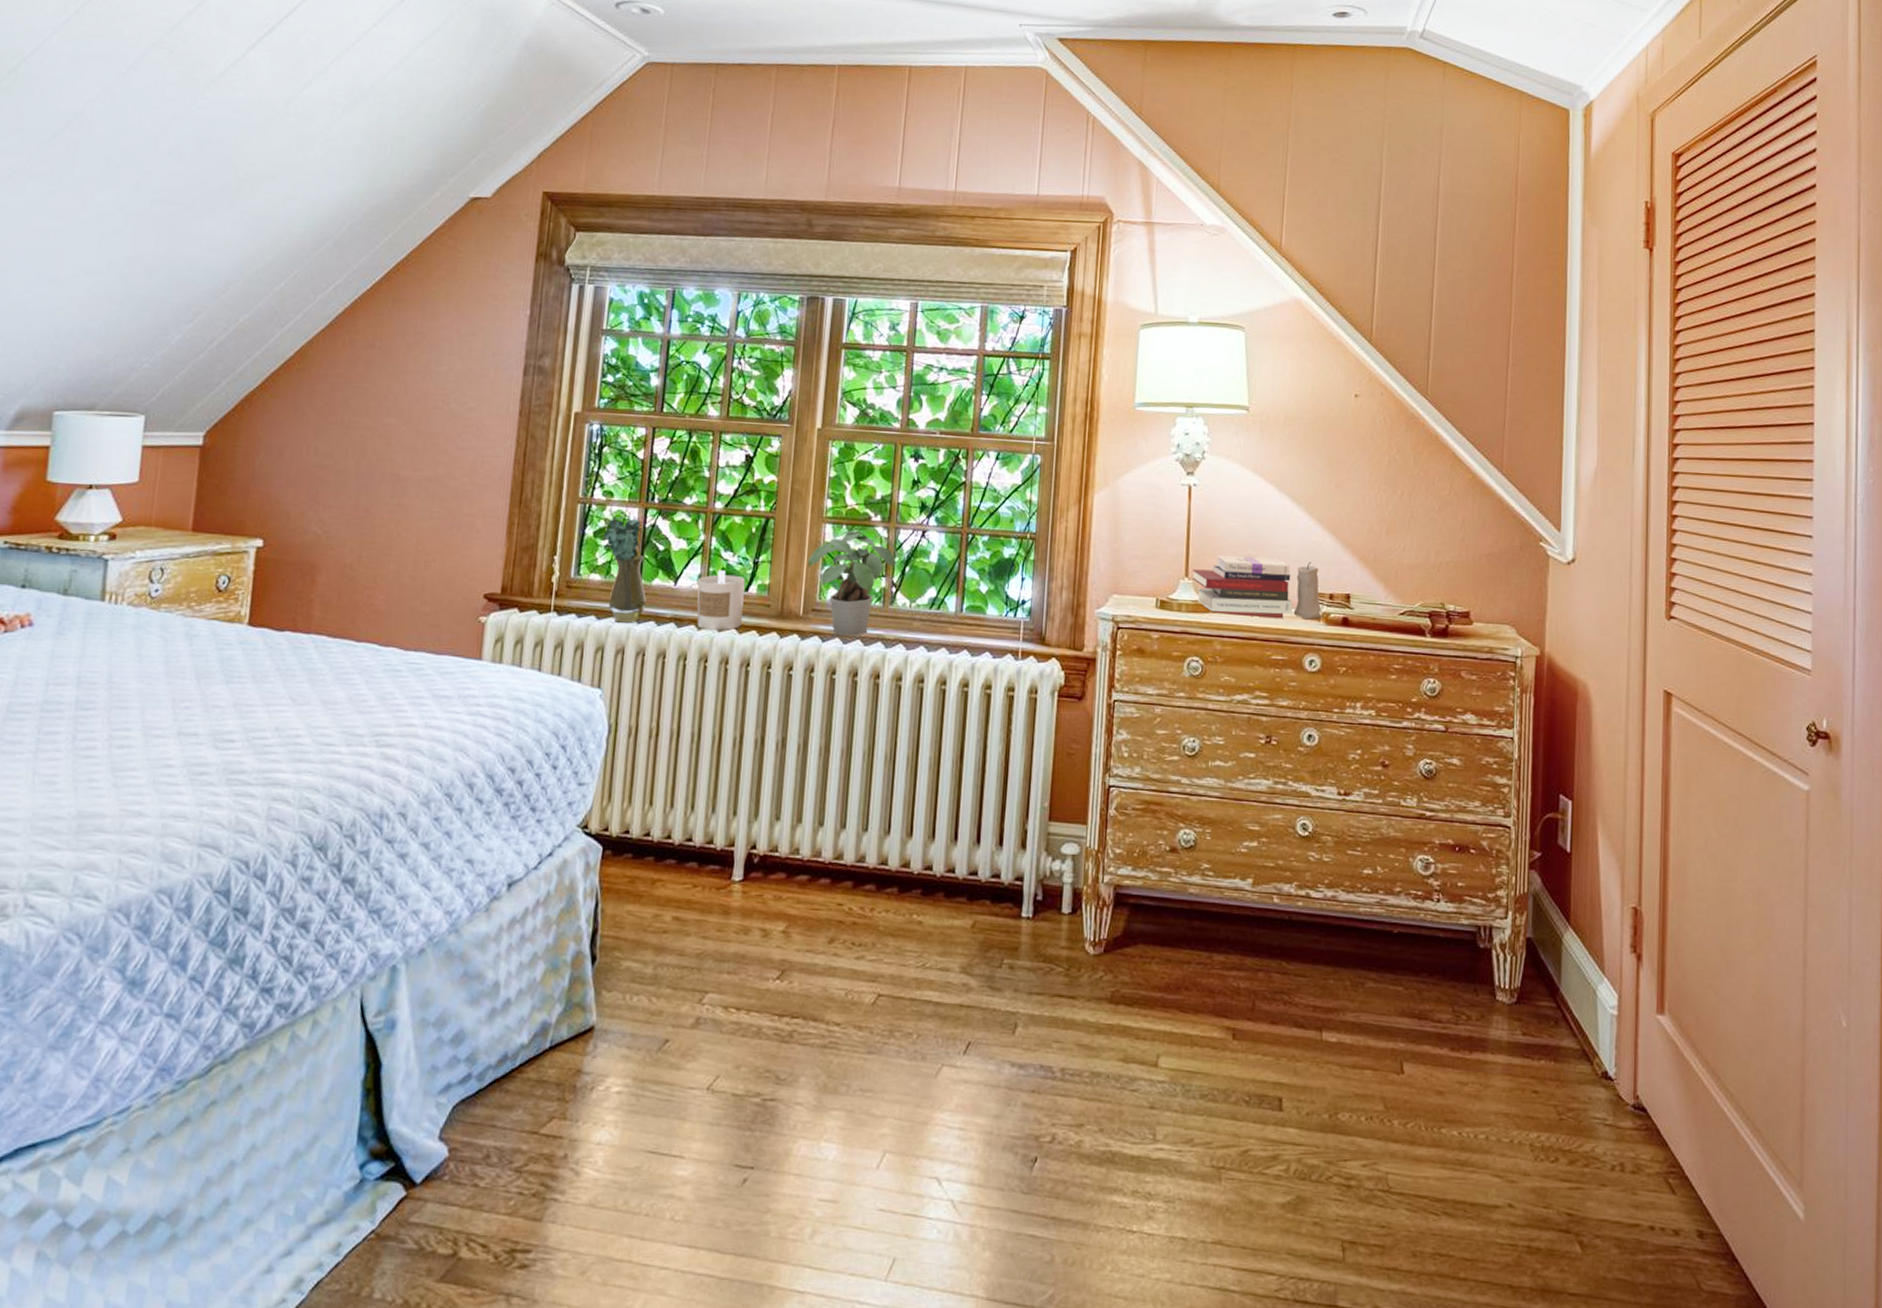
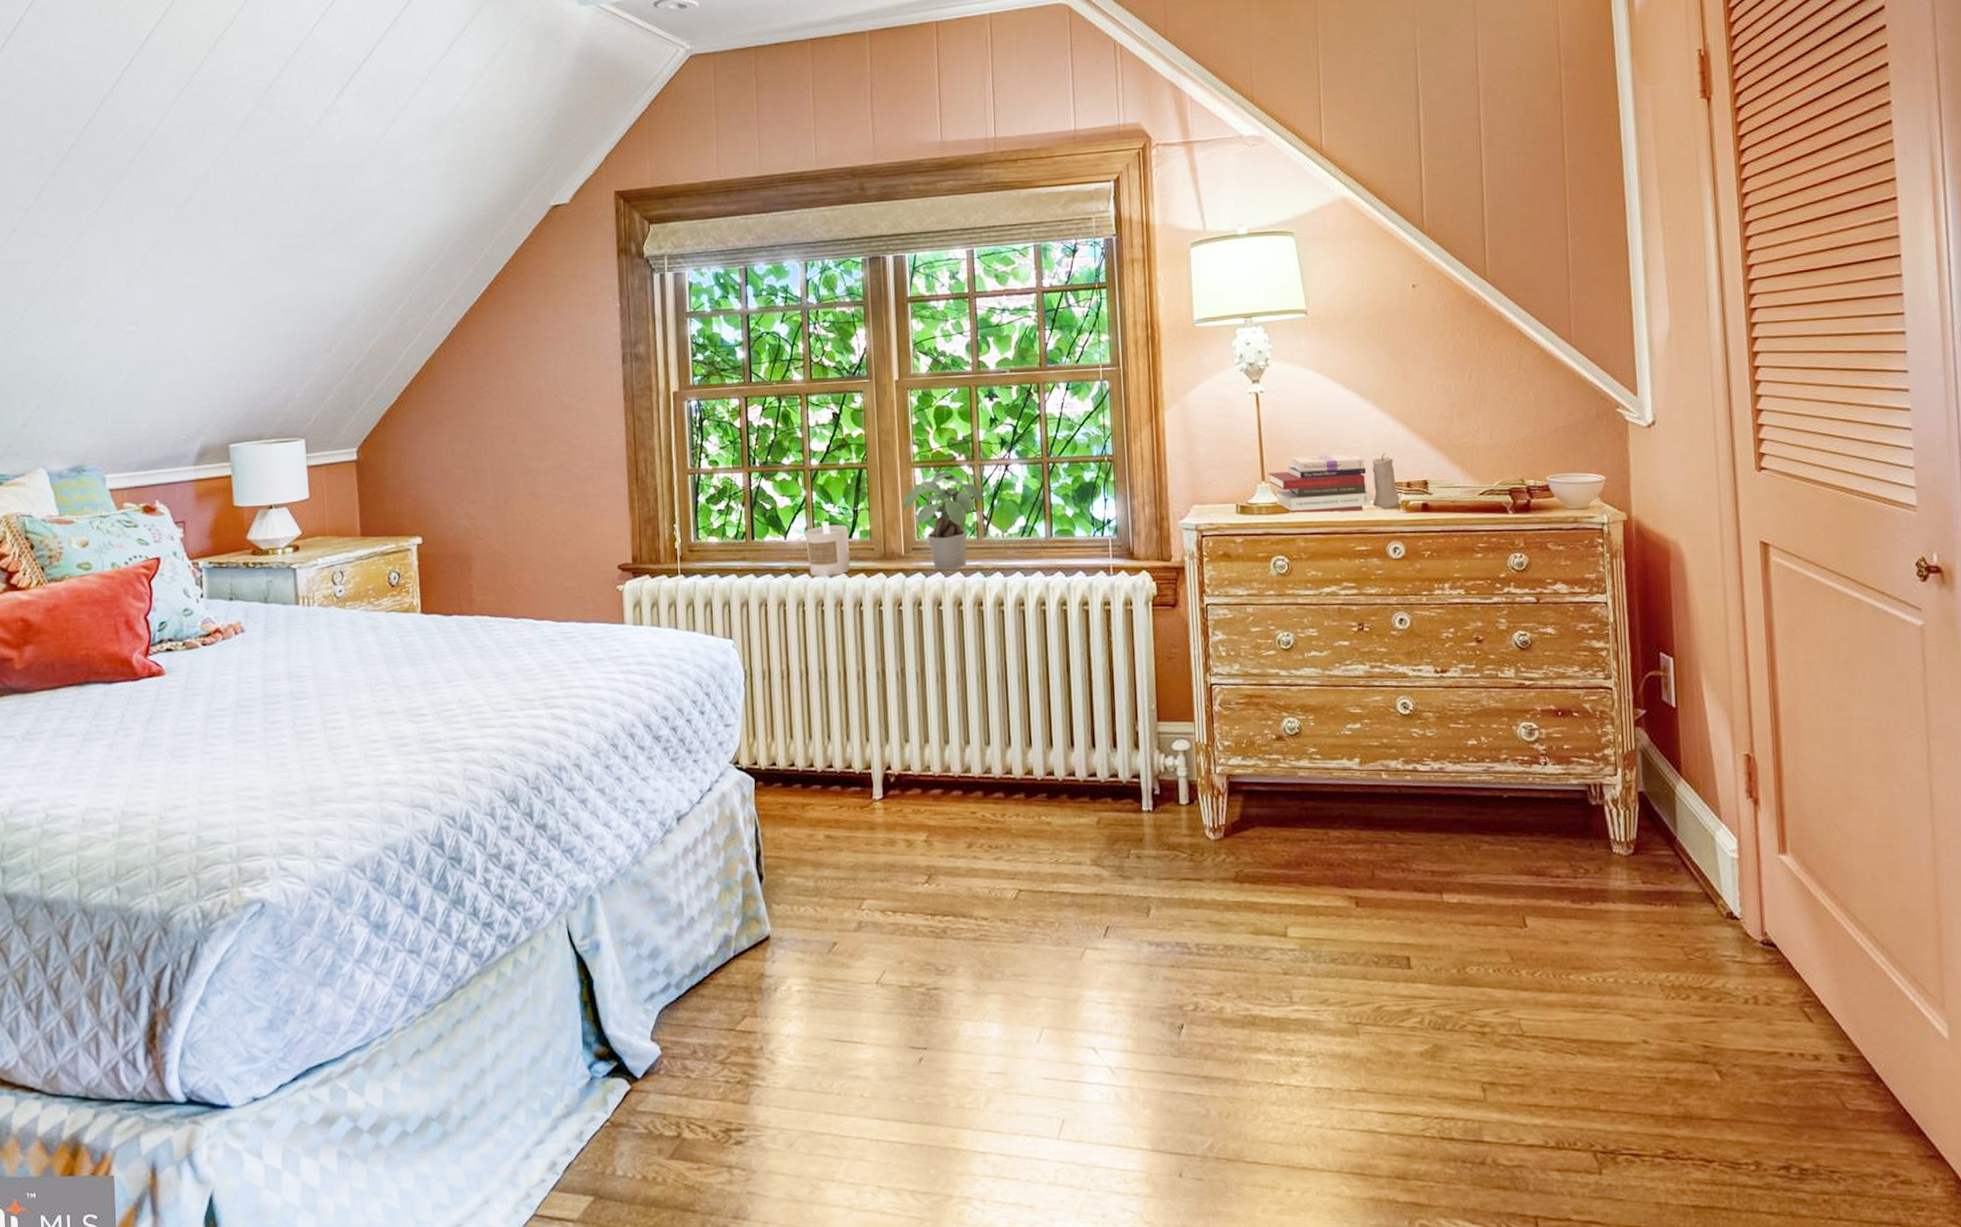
vase: present [603,513,647,623] -> none [715,480,762,578]
bowl: none [1465,601,1524,642] -> present [1545,472,1606,511]

